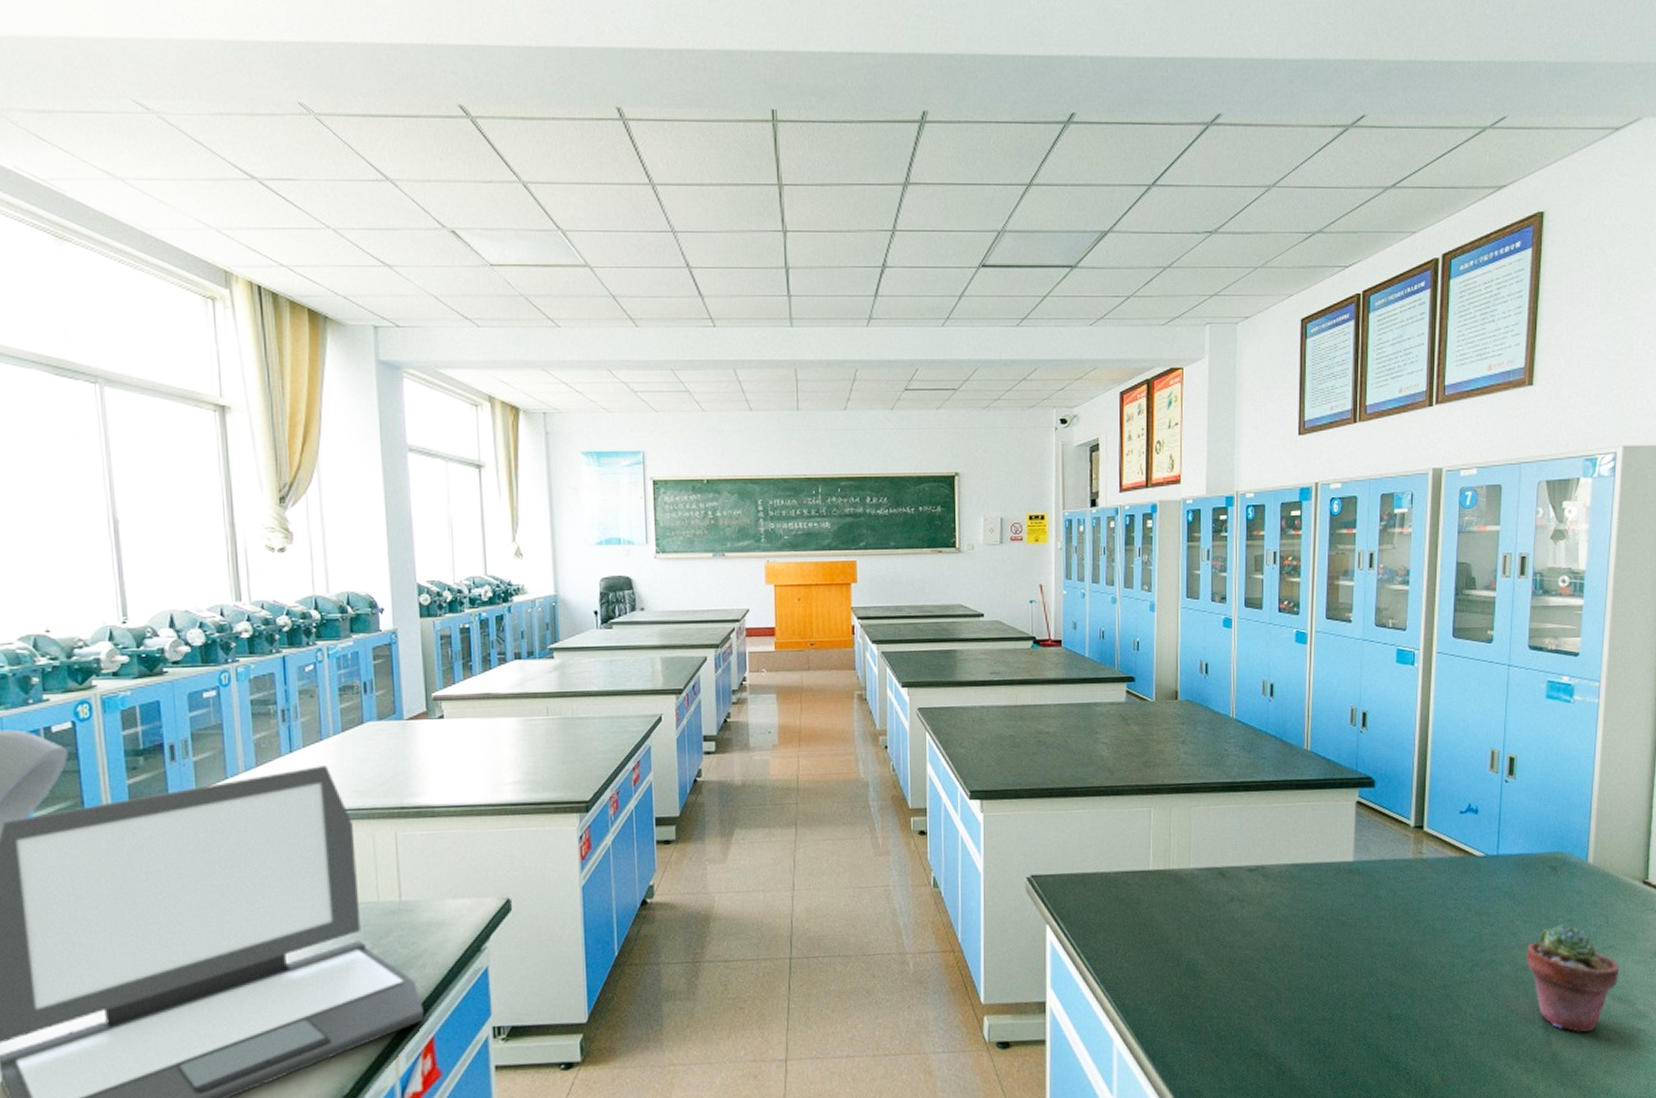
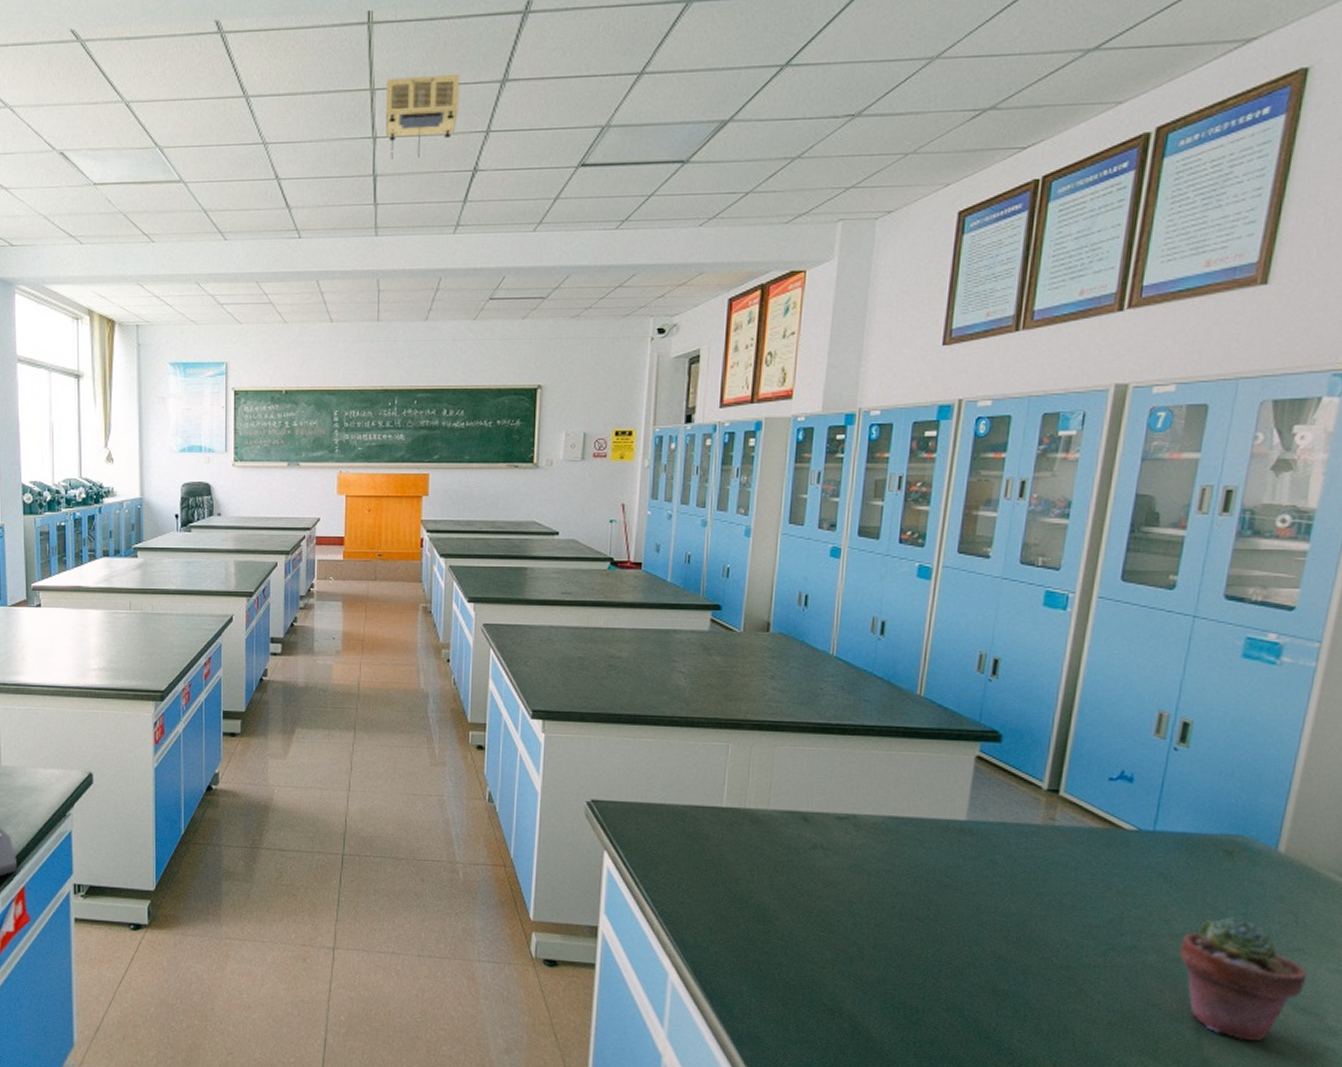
projector: none [793,175,865,254] -> present [385,75,460,160]

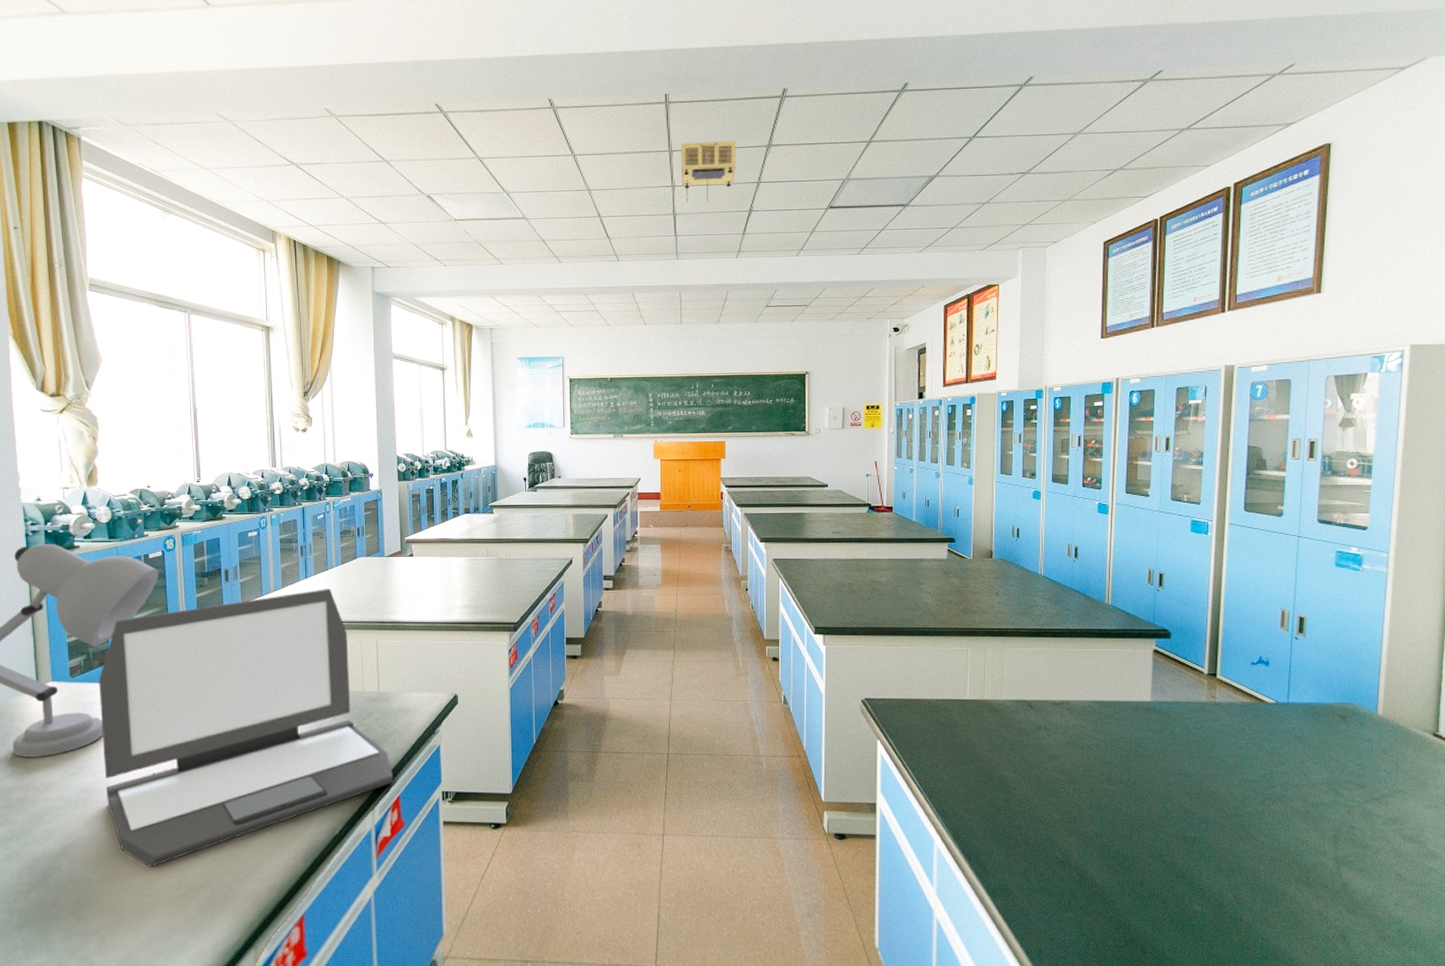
potted succulent: present [1180,917,1308,1041] -> none [1316,768,1410,867]

